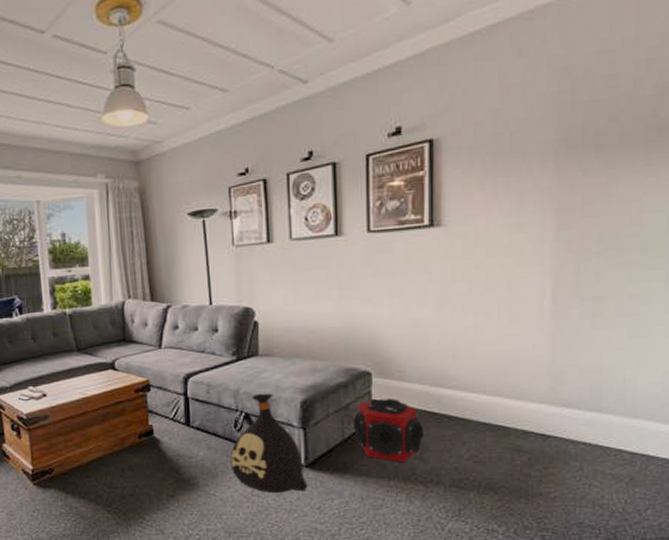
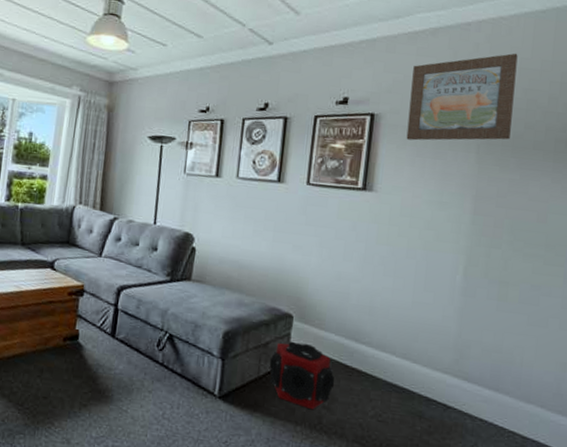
bag: present [230,393,308,494] -> none [147,317,218,423]
wall art: none [472,35,593,161] -> present [406,53,518,141]

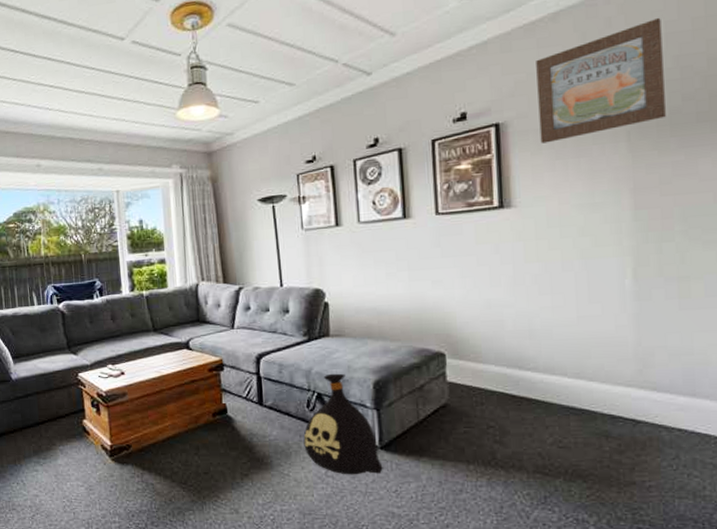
bag: none [147,317,218,423] -> present [303,373,383,475]
speaker: present [269,341,335,410] -> none [427,379,504,447]

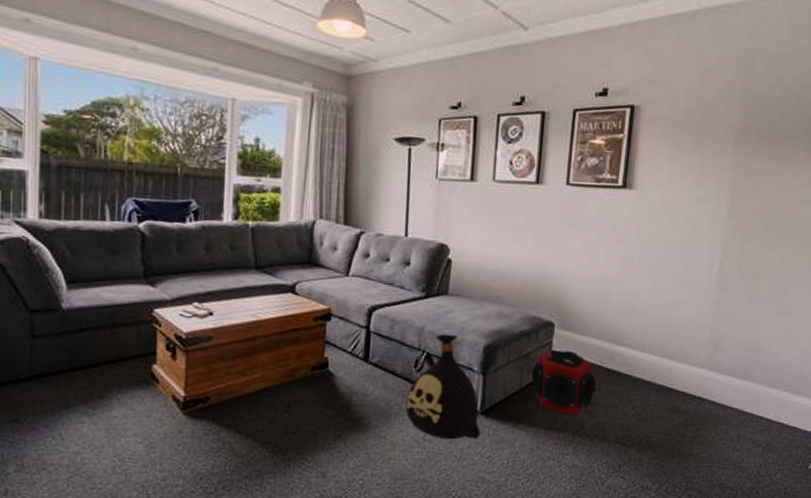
speaker: none [427,379,504,447] -> present [531,349,597,416]
wall art: present [536,17,666,144] -> none [666,37,775,133]

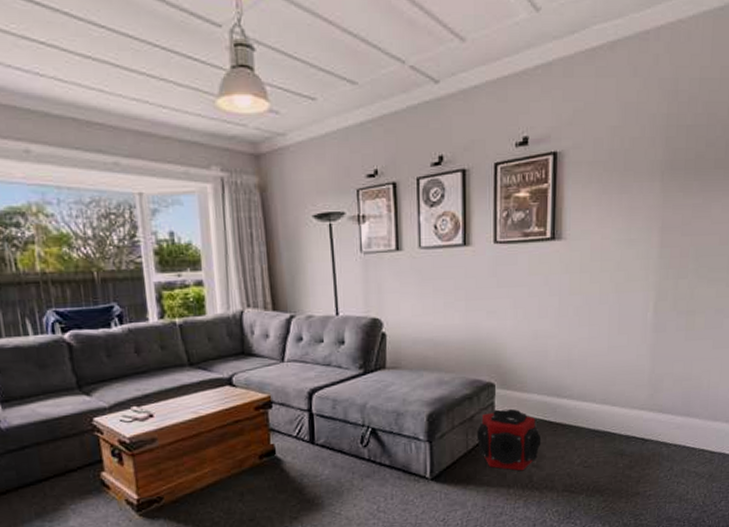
bag: present [405,334,481,440] -> none [356,407,433,509]

